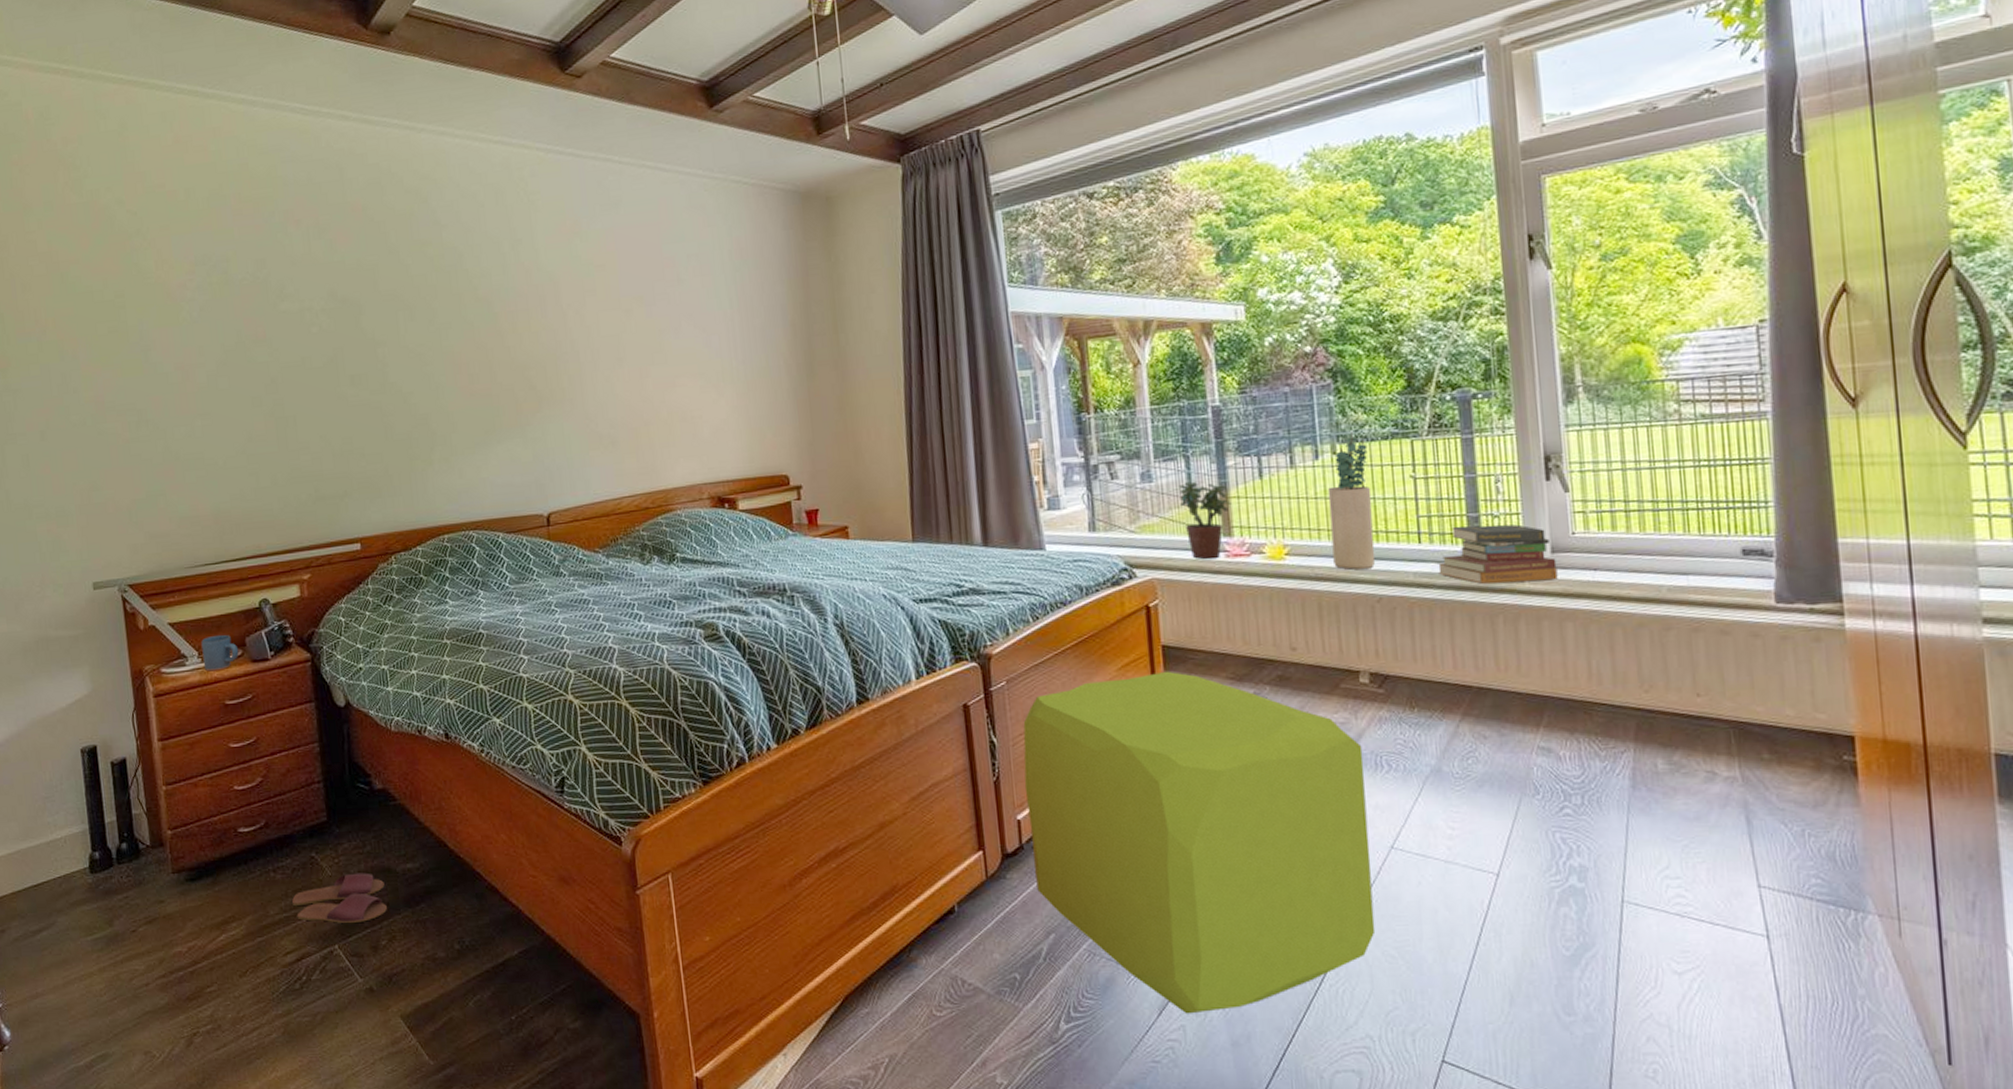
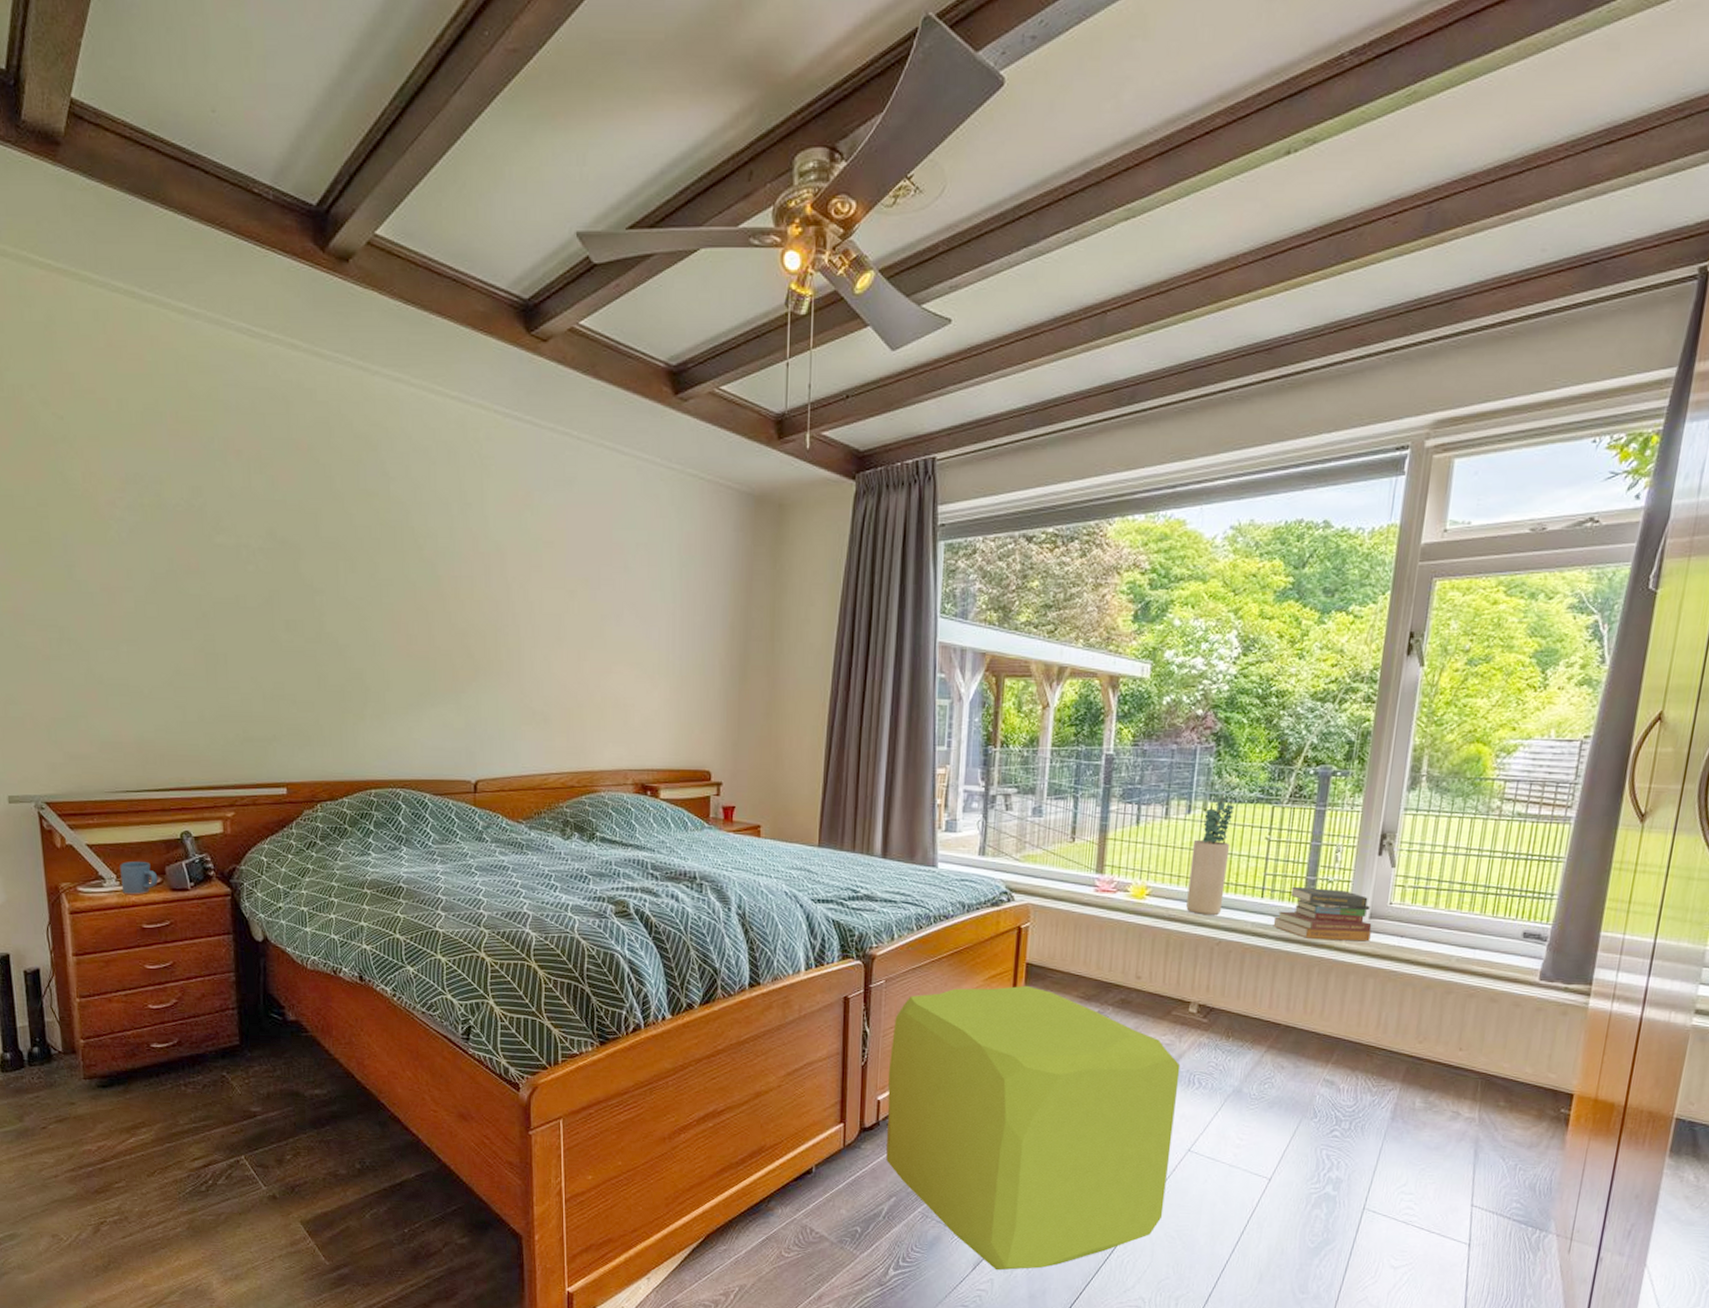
slippers: present [291,872,387,924] -> none [201,1094,293,1139]
potted plant: present [1179,481,1232,559] -> none [1063,820,1108,891]

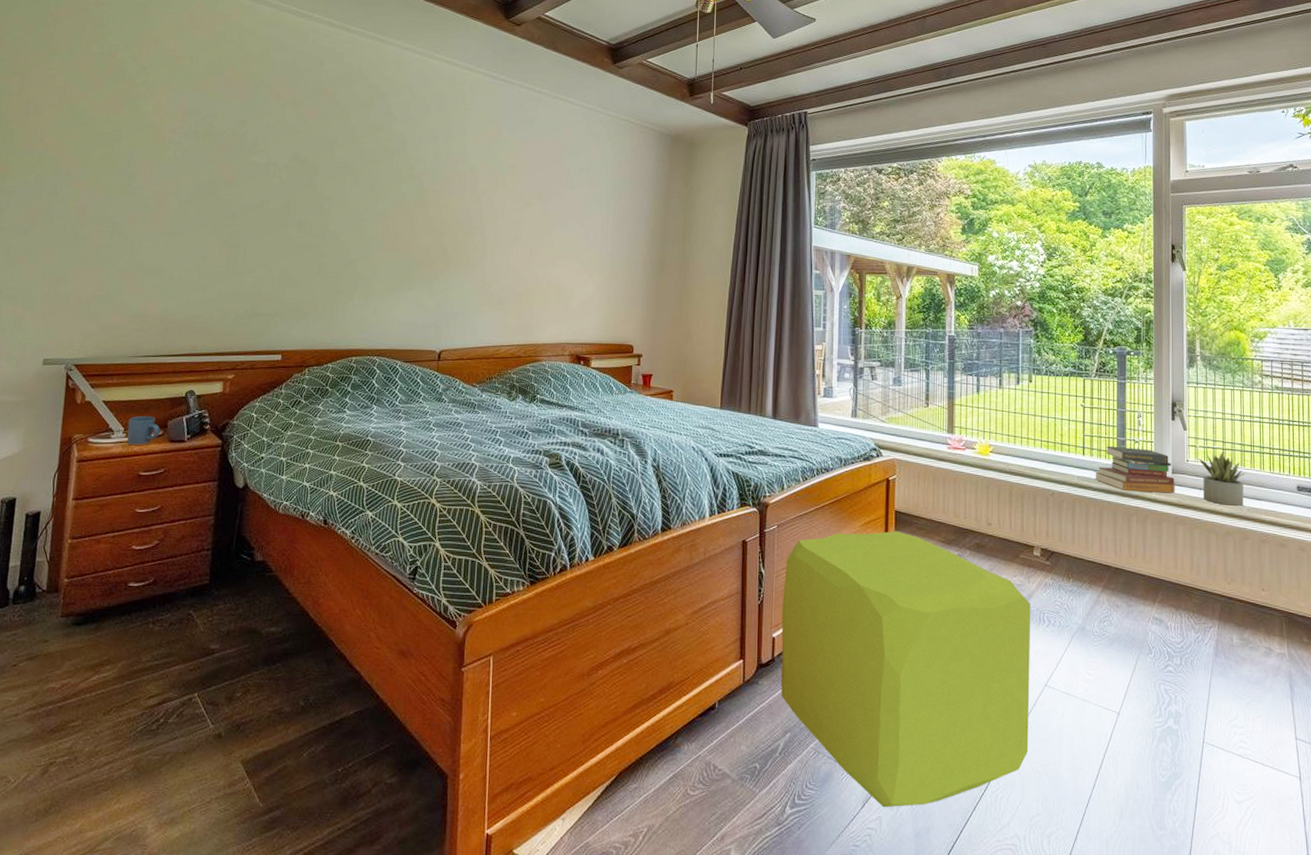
vase: present [1186,791,1235,915] -> none [1023,366,1054,469]
succulent plant: none [1404,892,1461,957] -> present [1198,451,1245,507]

